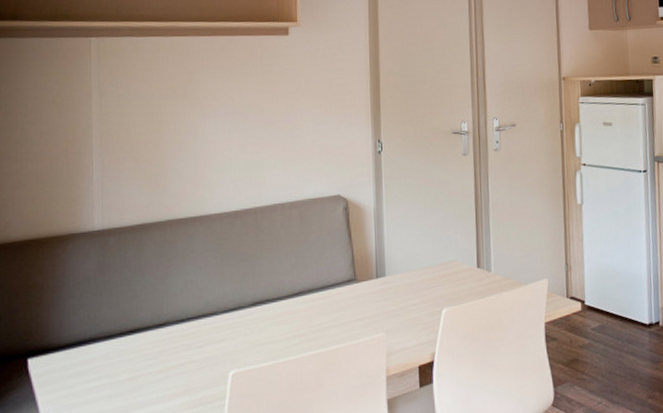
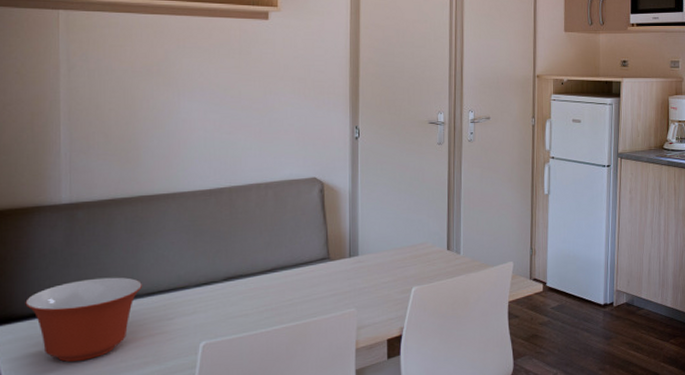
mixing bowl: none [61,304,172,393] -> present [25,277,142,362]

